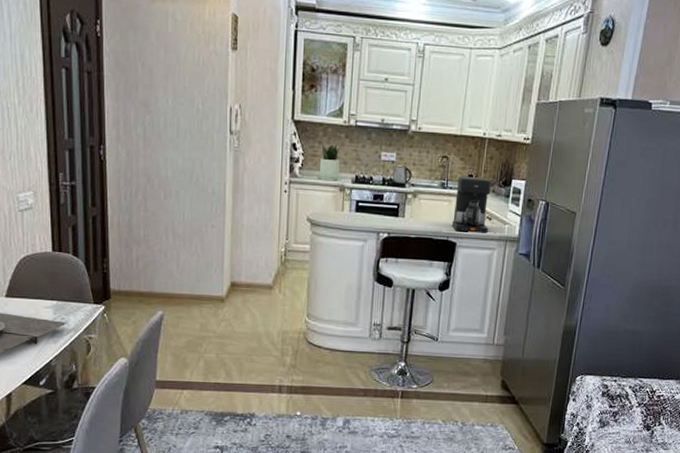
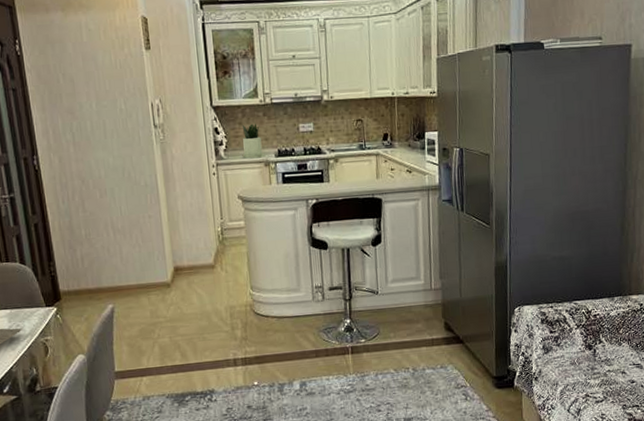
kettle: present [391,164,412,188] -> none [311,133,331,155]
coffee maker: present [452,176,492,234] -> none [374,134,411,188]

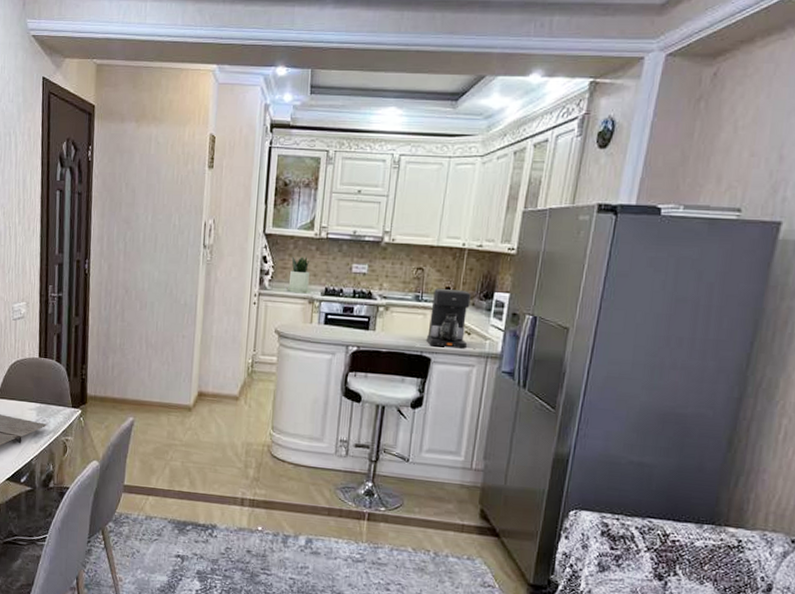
coffee maker: none [374,134,411,188] -> present [427,289,471,350]

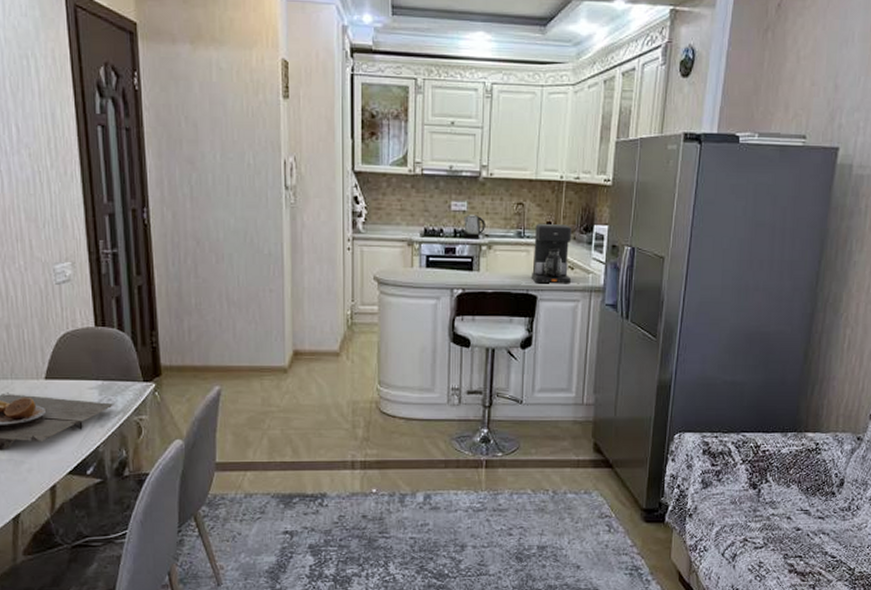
planter: present [287,256,311,293] -> none [383,195,409,235]
kettle: none [362,276,385,301] -> present [464,213,486,240]

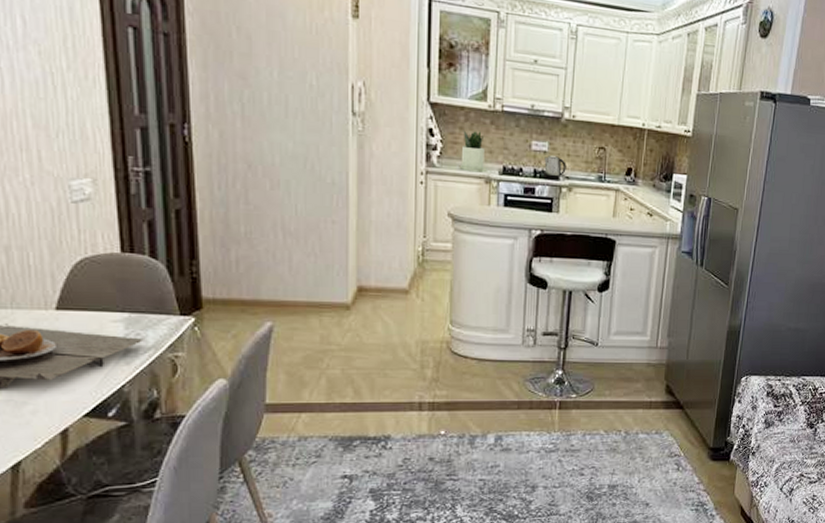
planter: none [383,195,409,235] -> present [459,130,487,172]
coffee maker: present [532,224,572,286] -> none [611,169,652,231]

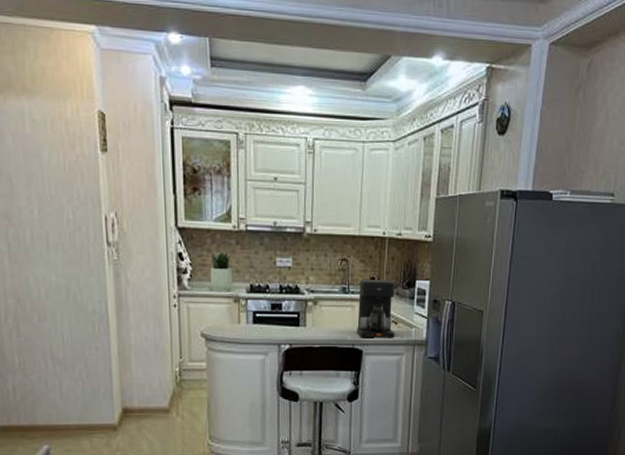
kettle: present [544,154,567,181] -> none [289,270,311,296]
coffee maker: none [611,169,652,231] -> present [357,280,396,340]

